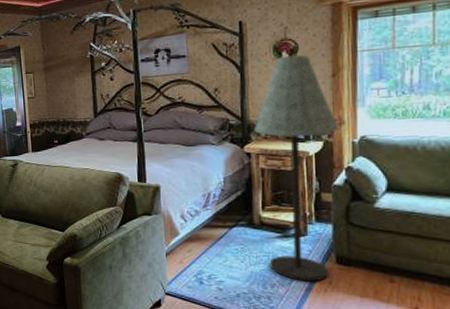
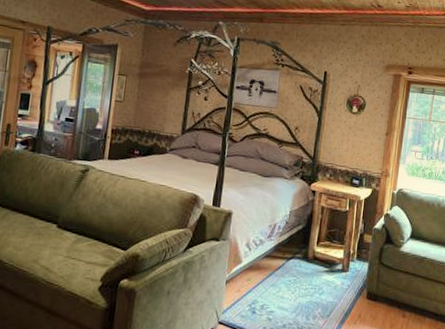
floor lamp: present [253,55,338,282] -> none [314,109,385,315]

